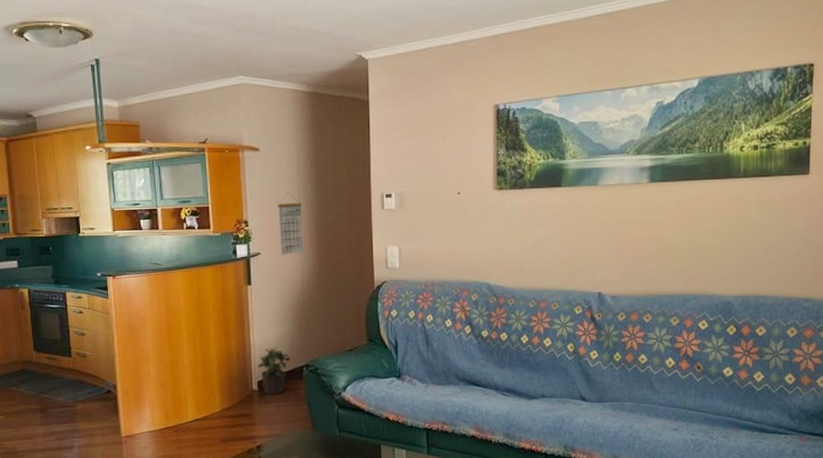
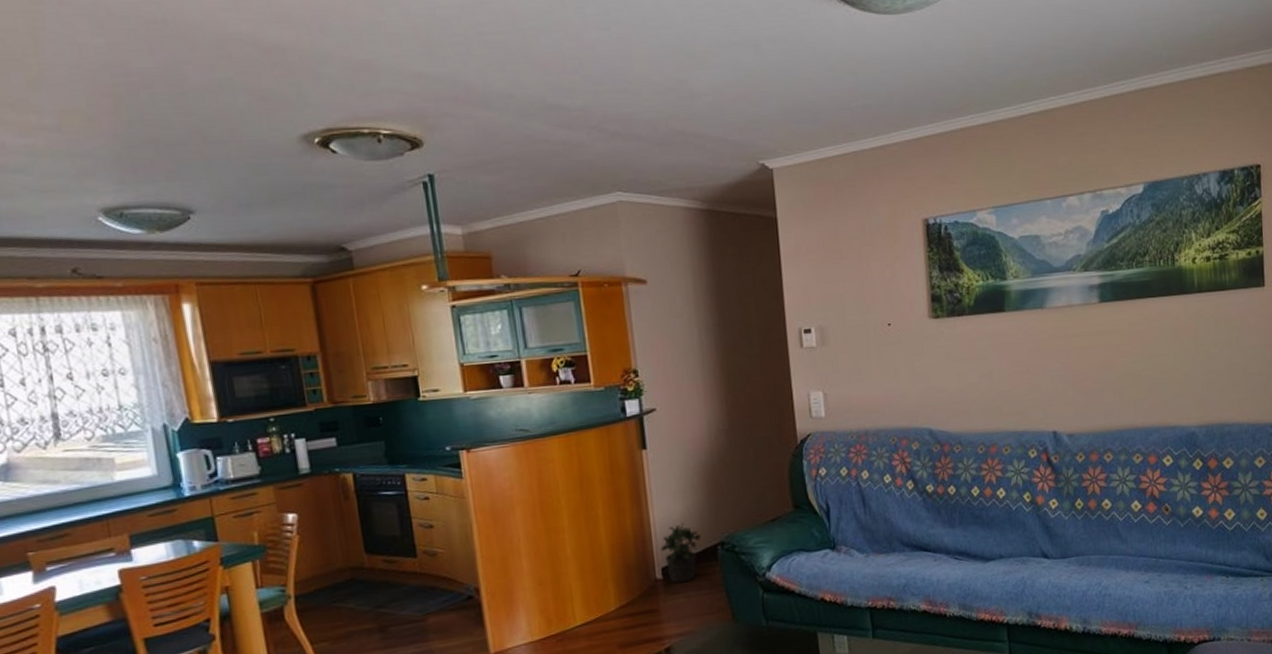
calendar: present [277,192,304,255] -> none [673,332,710,410]

